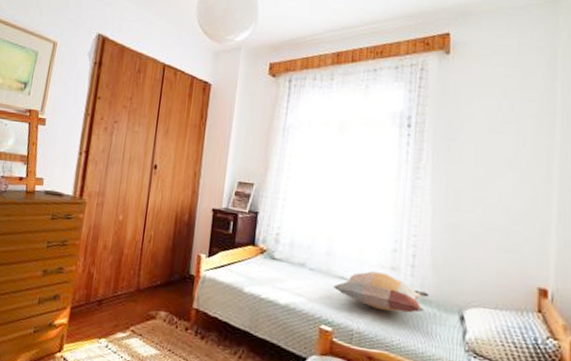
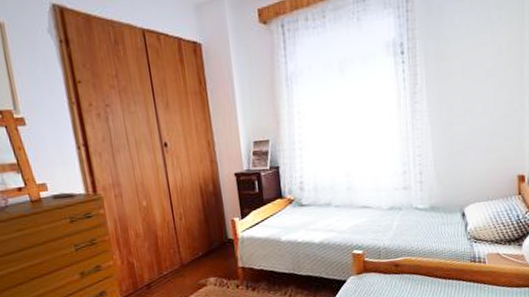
decorative pillow: present [333,271,430,313] -> none [357,193,437,226]

